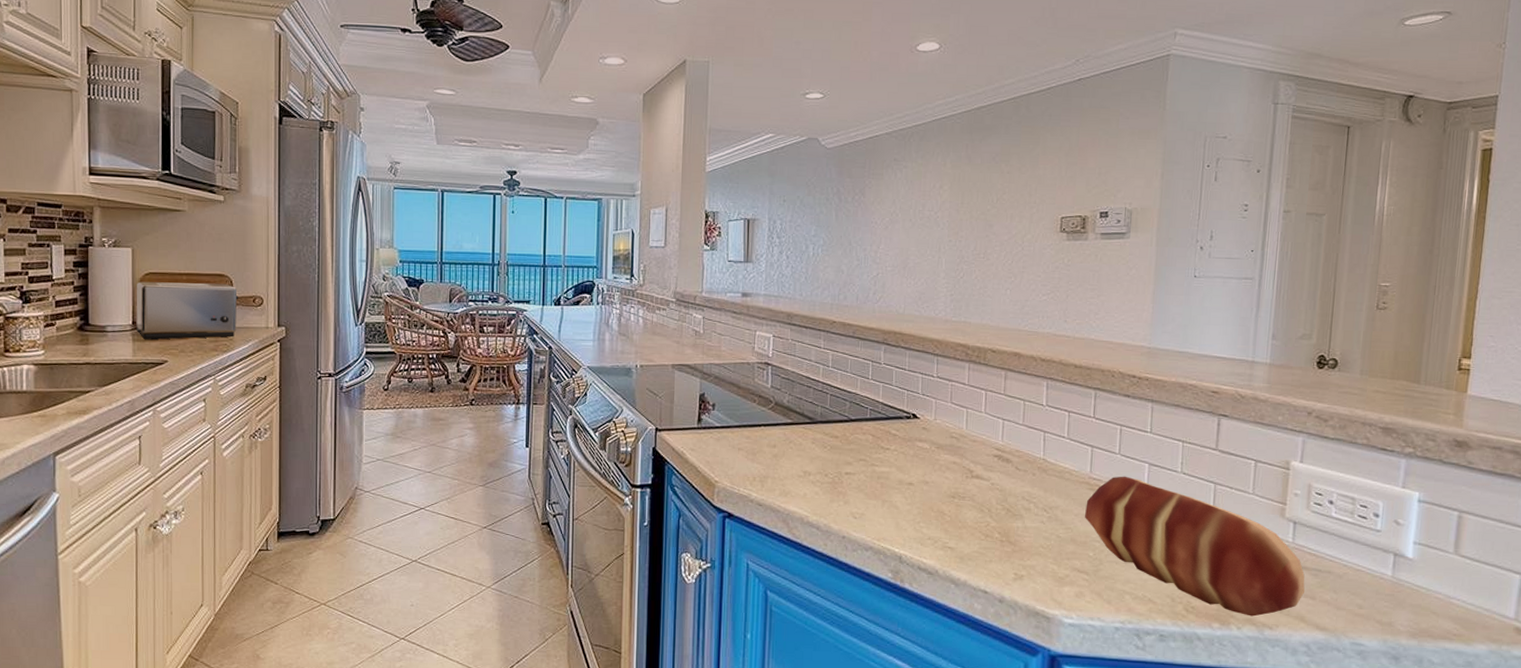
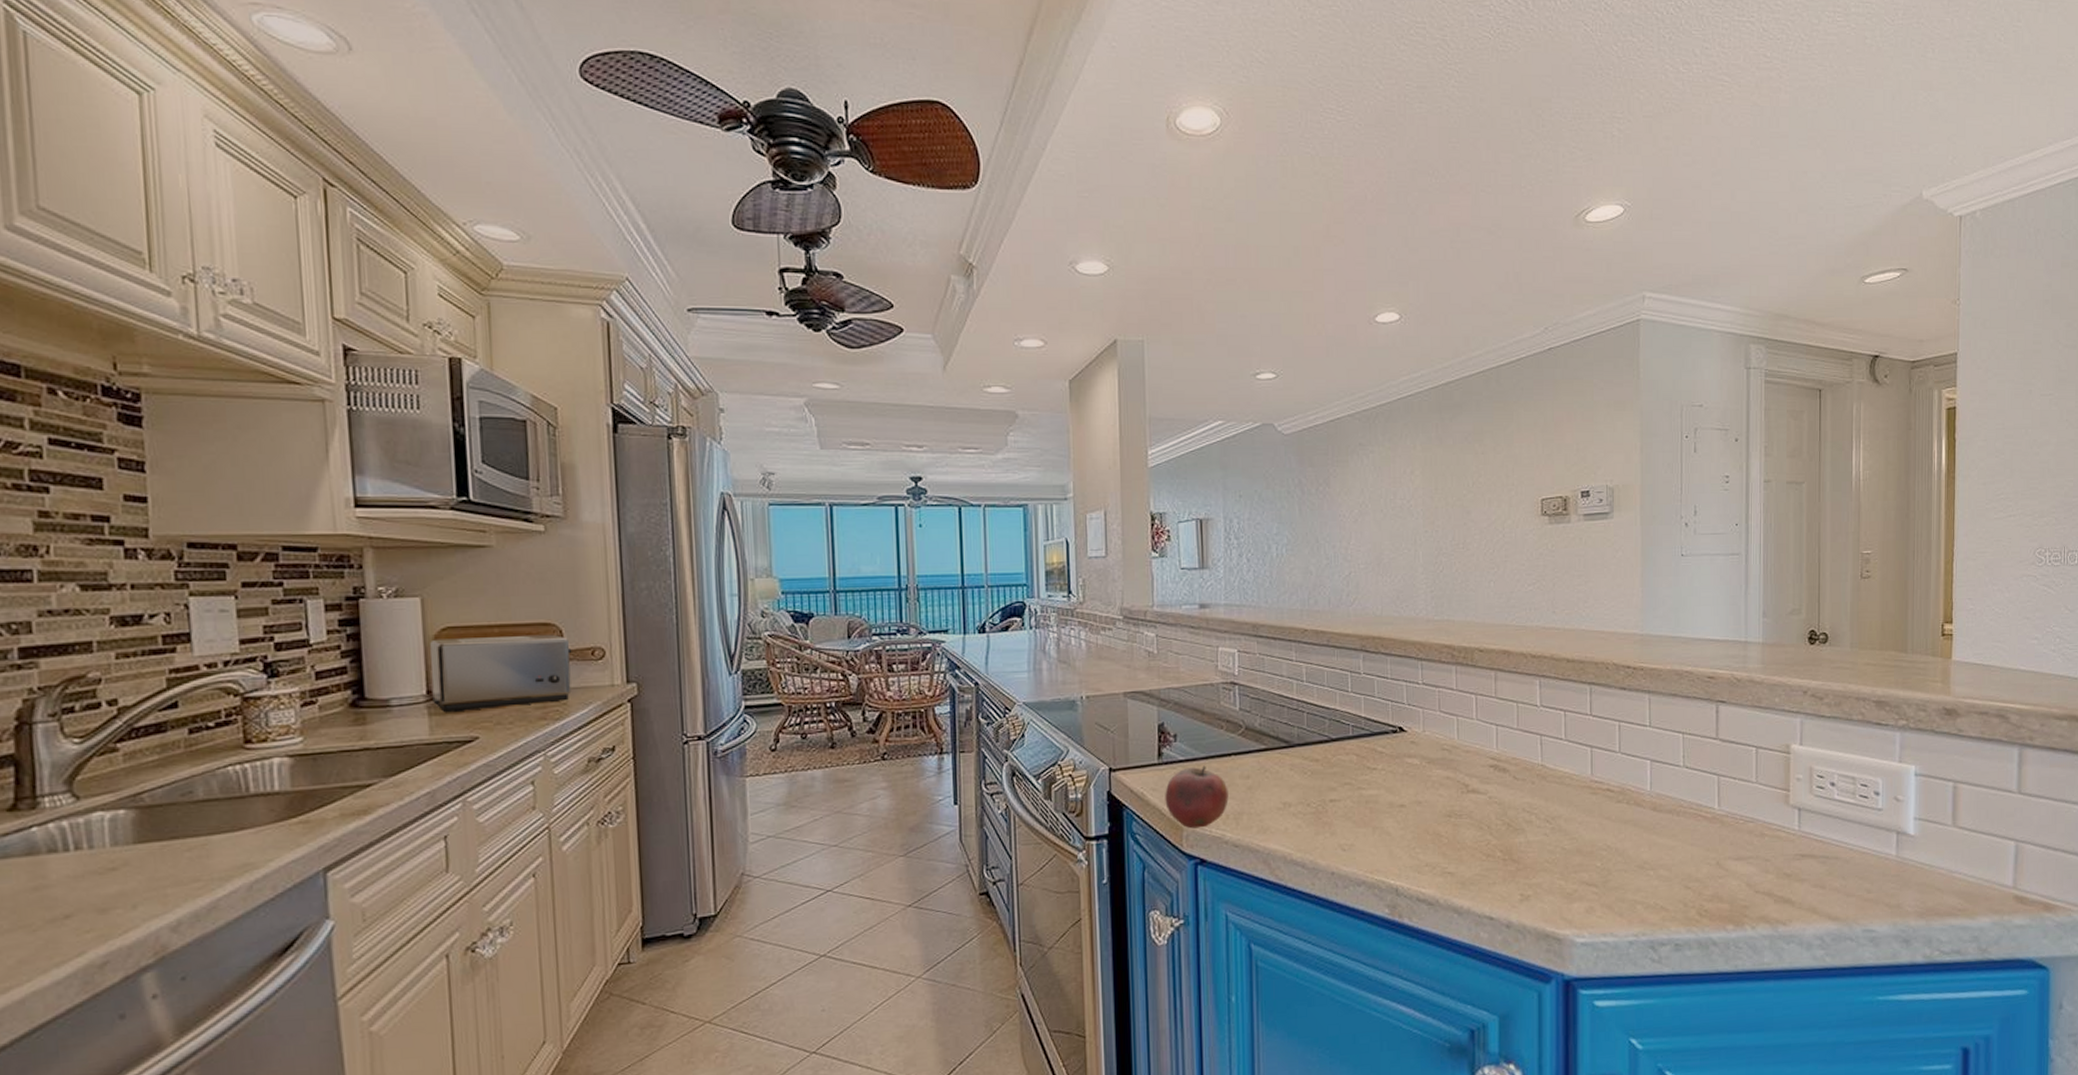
fruit: none [701,433,757,487] -> present [1165,765,1229,829]
bread loaf: present [1084,476,1305,617] -> none [1588,775,1814,914]

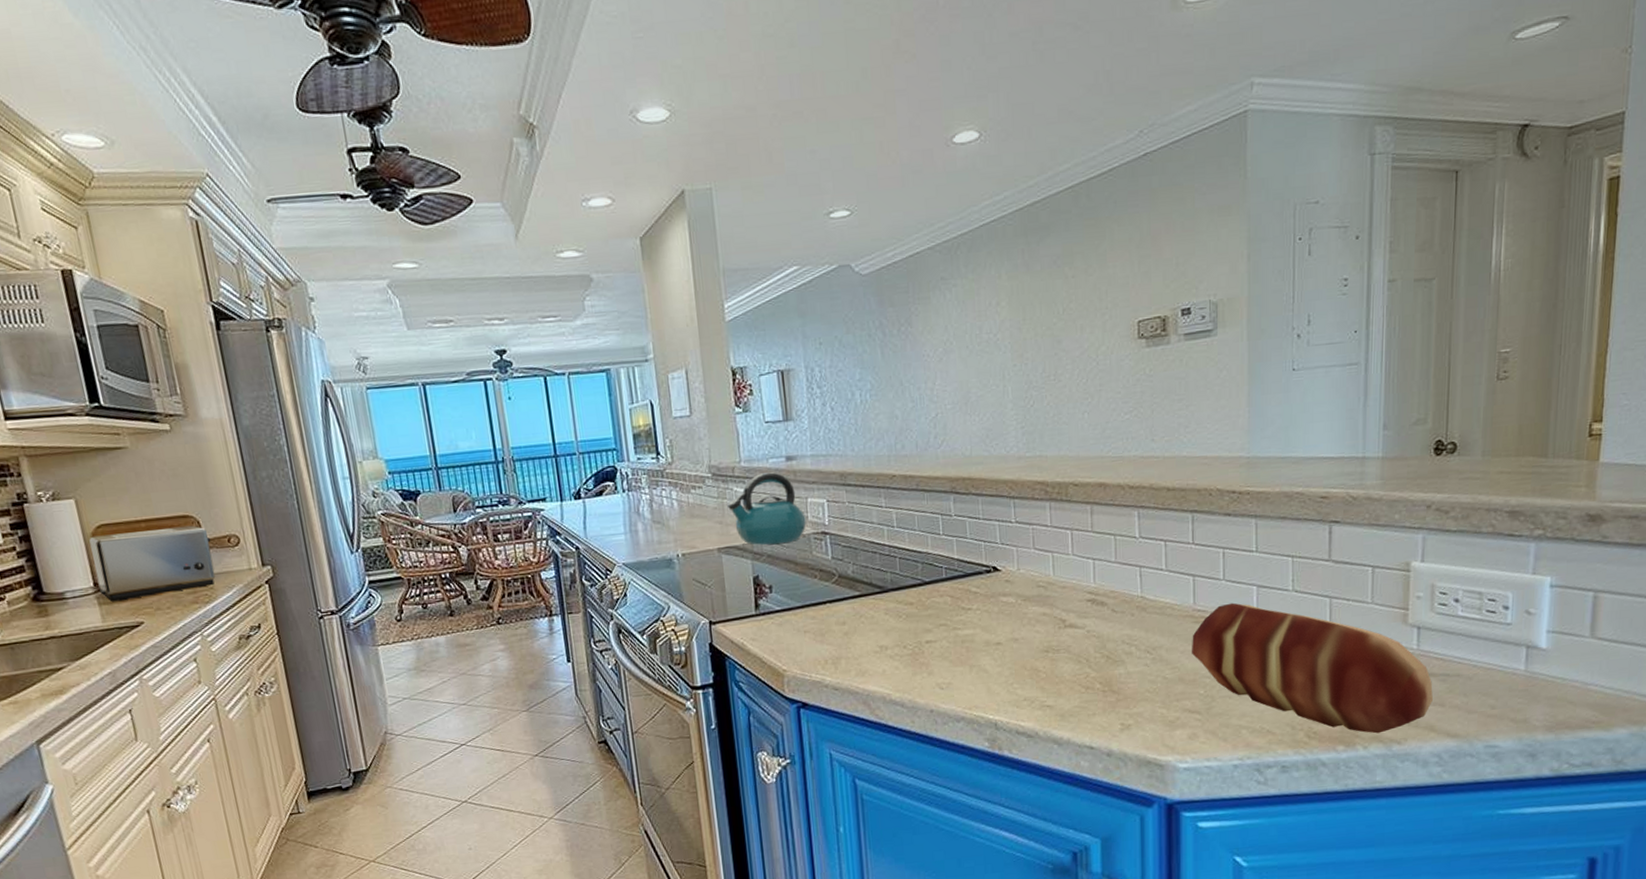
kettle: none [1137,619,1216,692] -> present [727,472,807,545]
fruit: present [1165,765,1229,829] -> none [764,614,826,675]
bread loaf: none [1588,775,1814,914] -> present [1191,602,1433,734]

